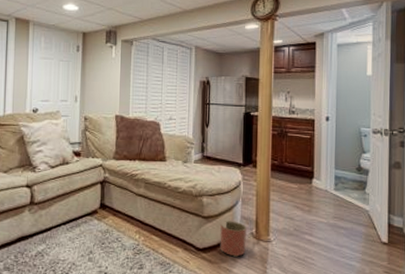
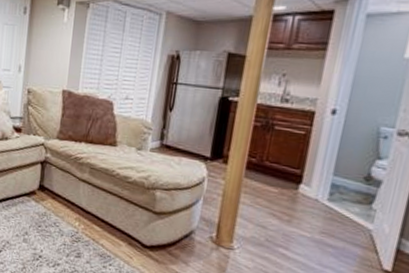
planter: present [220,221,246,257] -> none [170,219,205,261]

